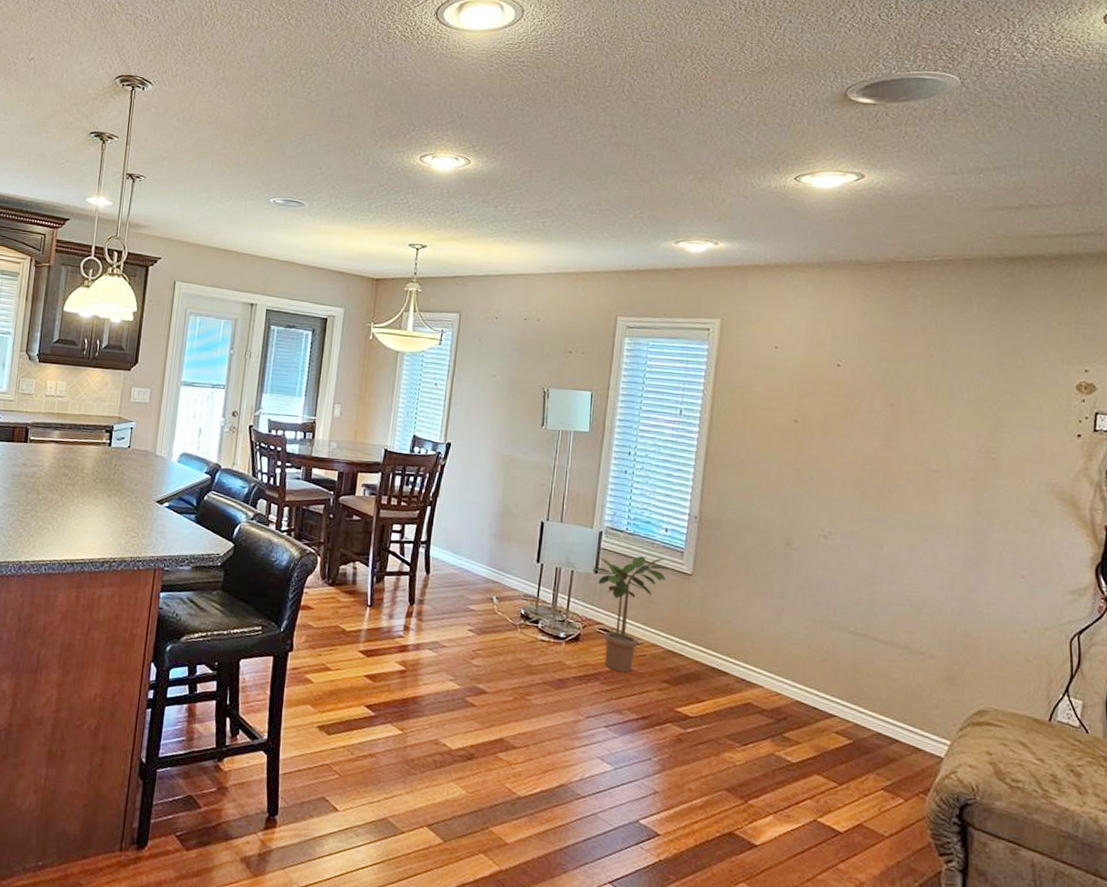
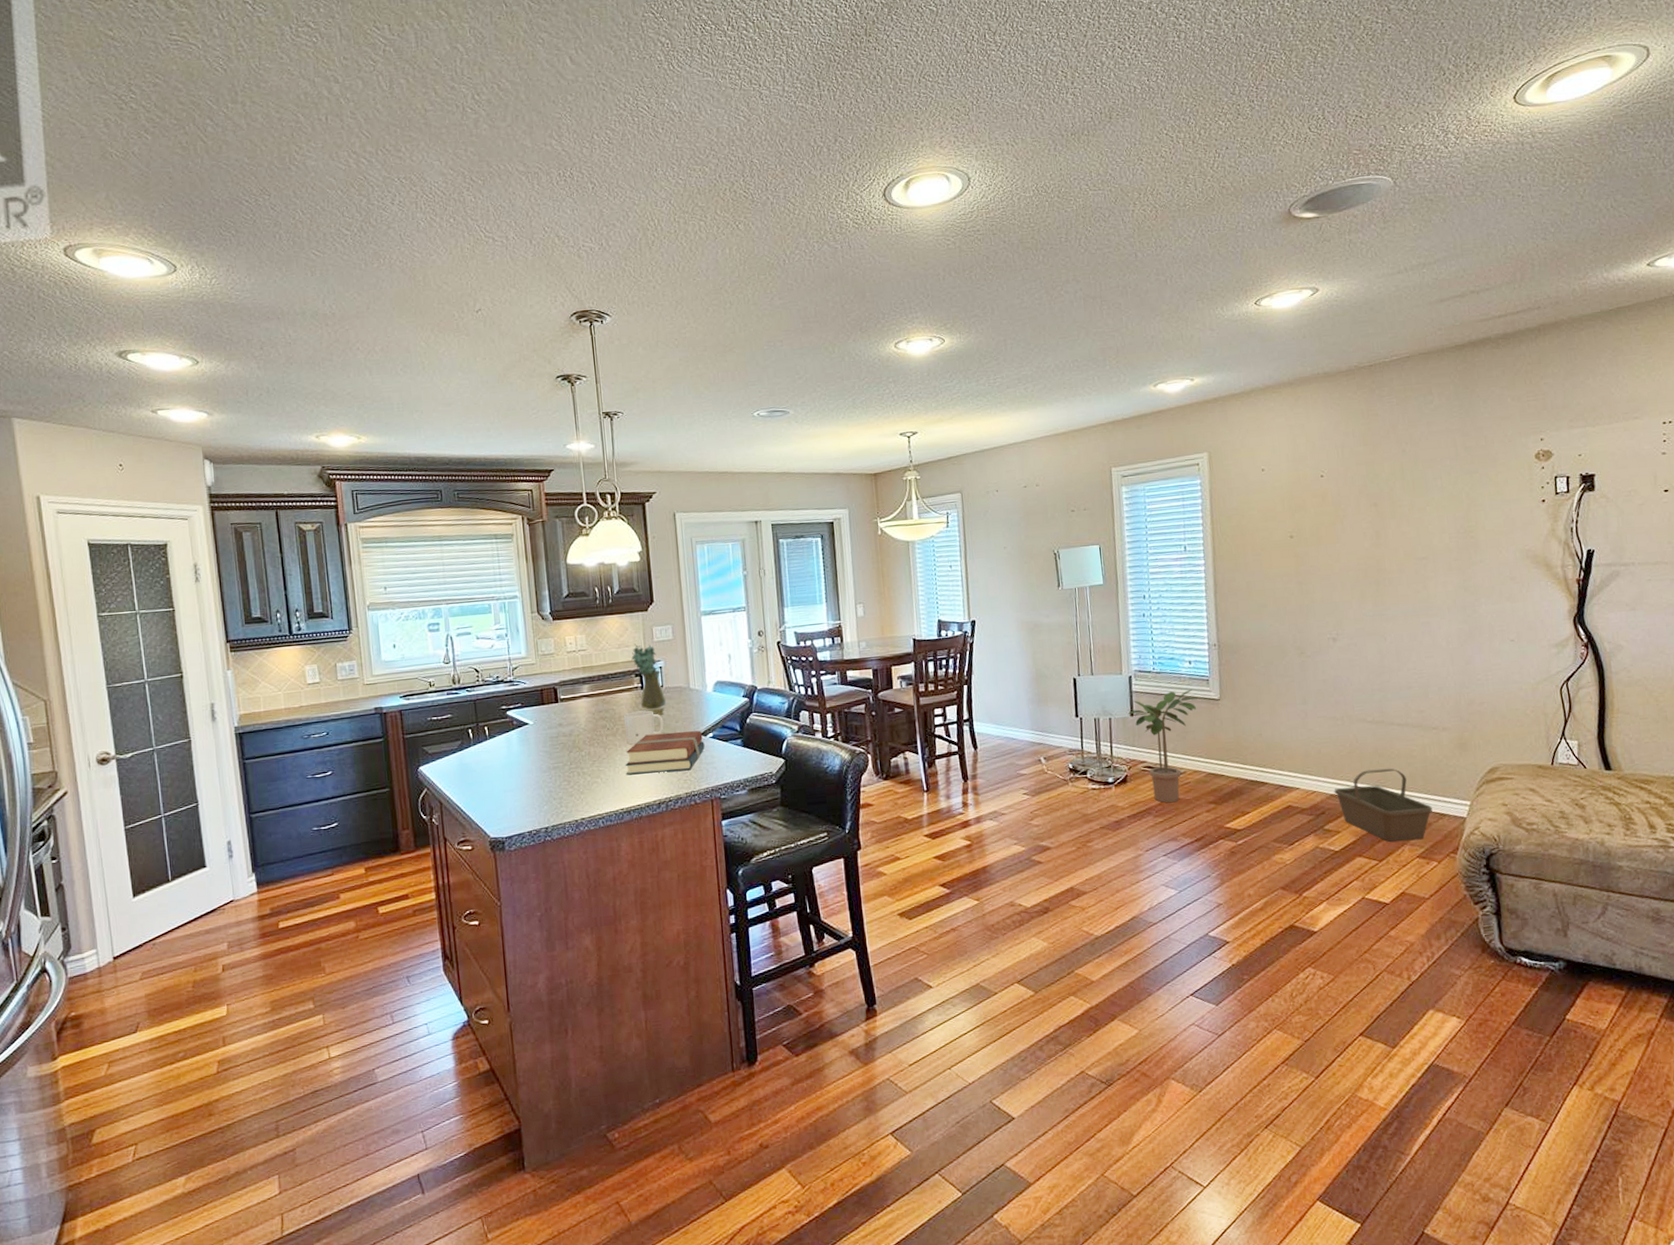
books: none [77,491,159,534] -> present [625,730,705,775]
mug: none [84,466,124,500] -> present [623,710,664,746]
vase: none [105,400,131,476] -> present [631,643,667,716]
basket: none [800,682,907,771] -> present [1334,768,1433,842]

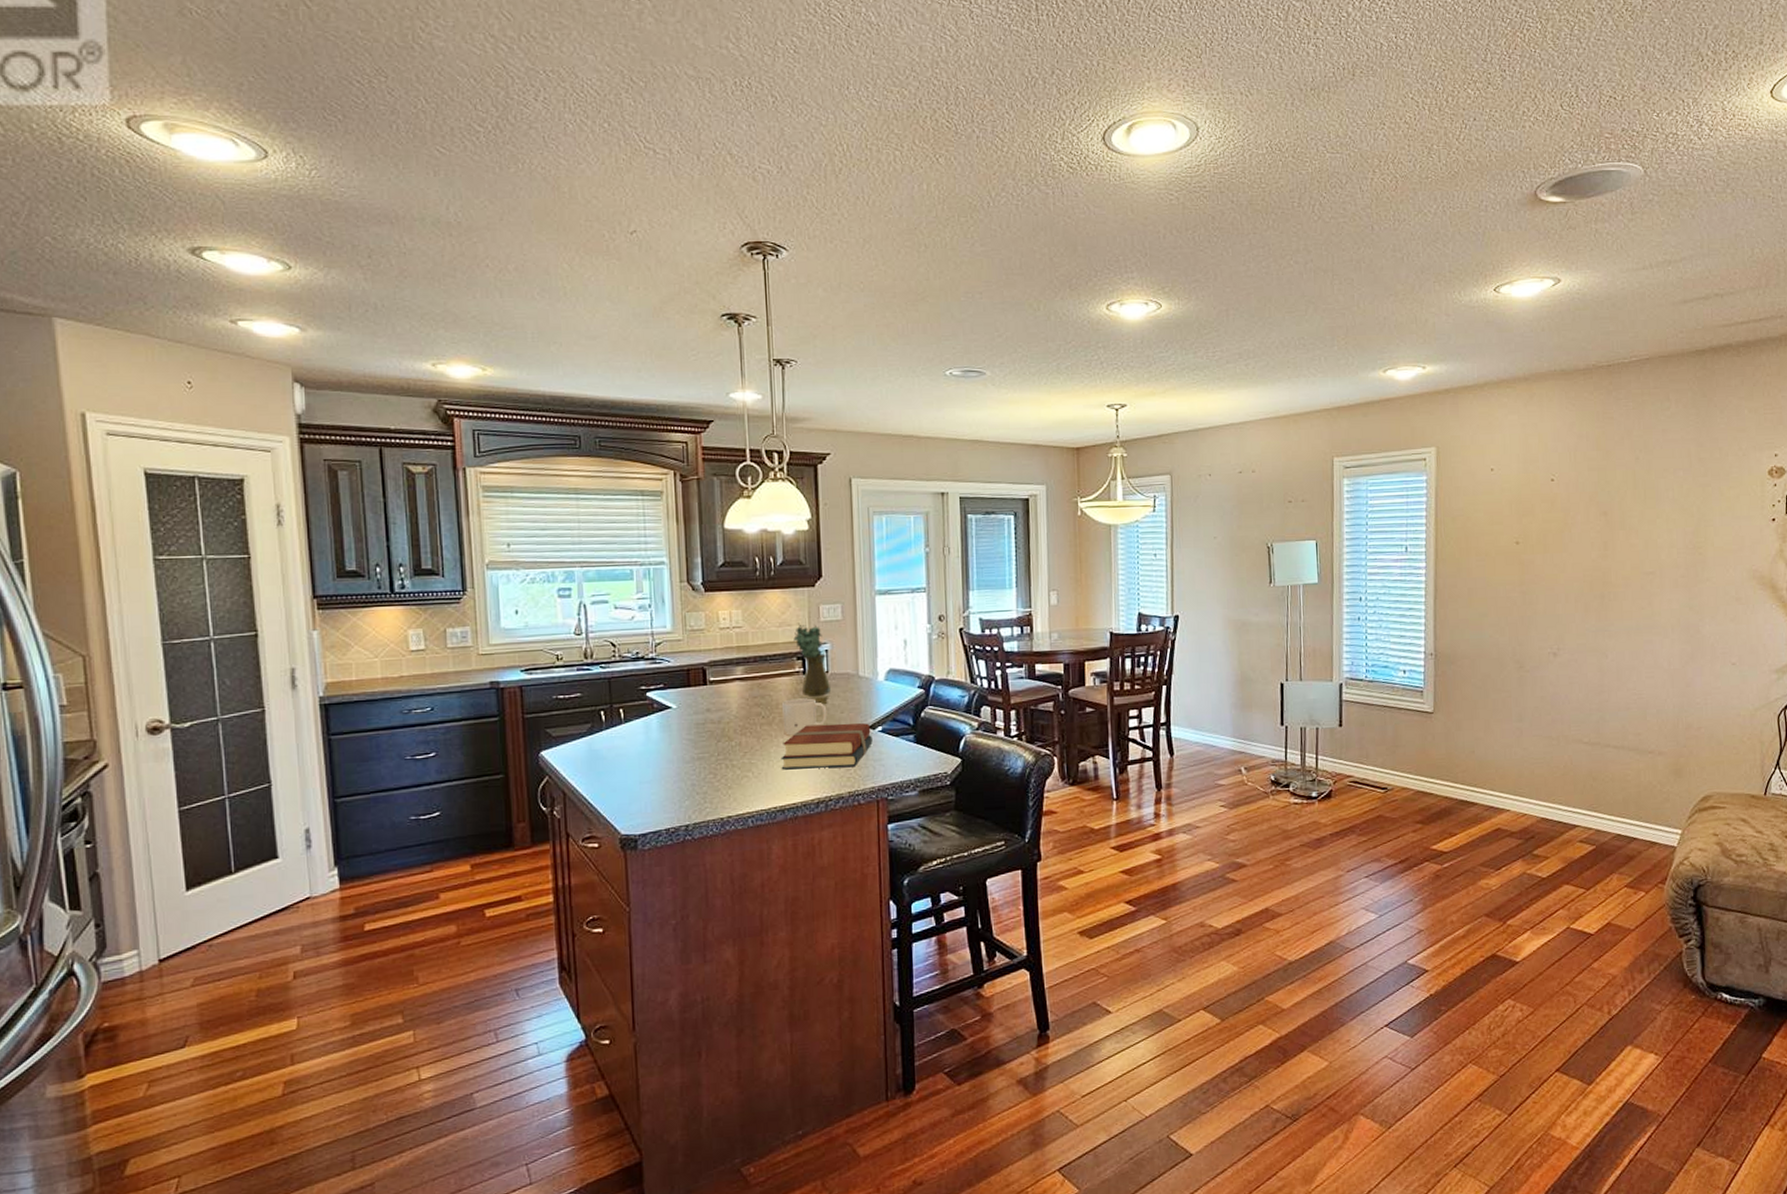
potted plant: present [1128,690,1197,803] -> none [1337,701,1410,822]
basket: present [1334,768,1433,842] -> none [1545,792,1643,870]

